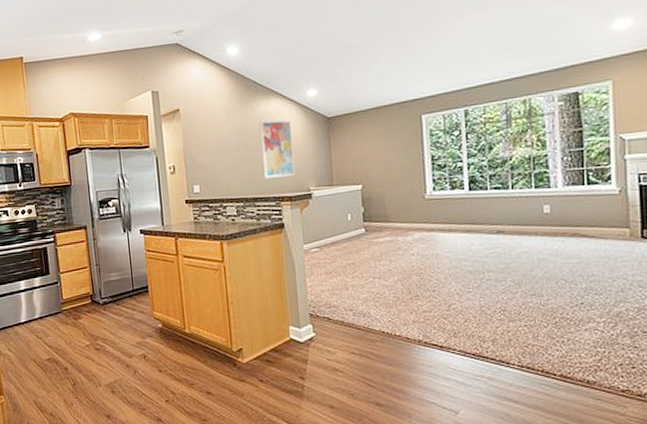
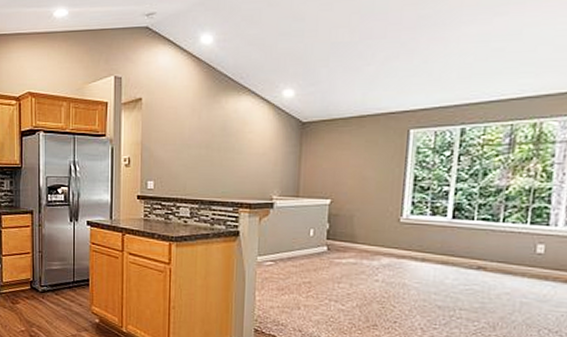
wall art: present [259,120,295,178] -> none [224,118,261,182]

